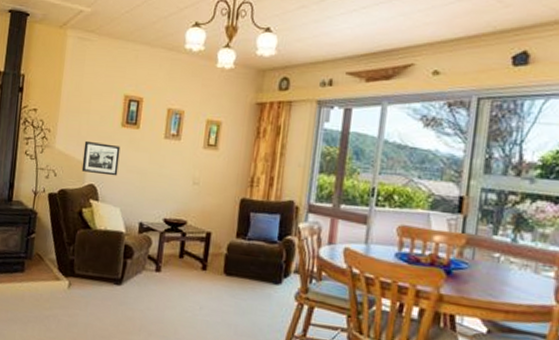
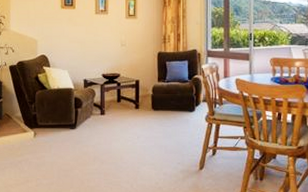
picture frame: present [81,140,121,176] -> none [33,22,63,47]

